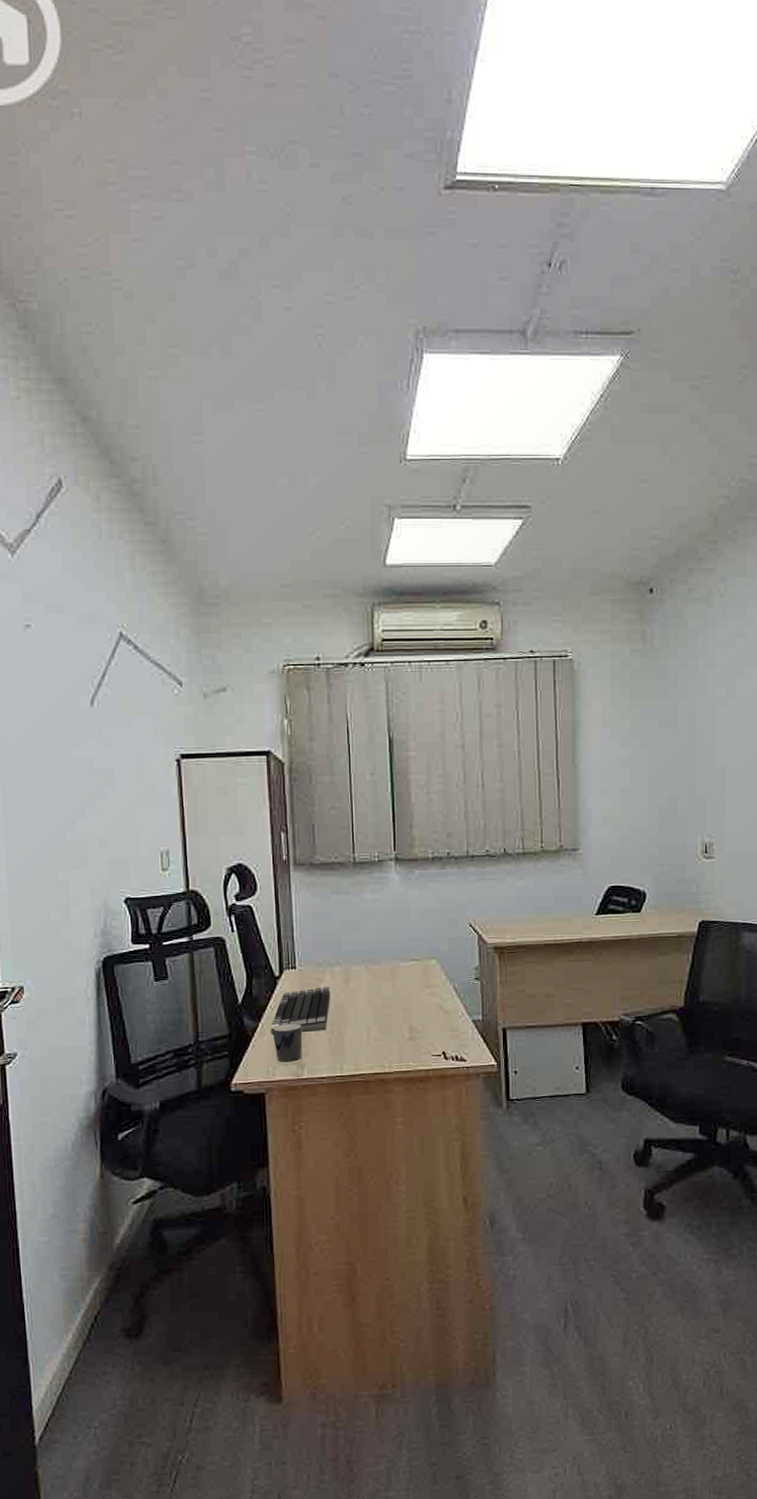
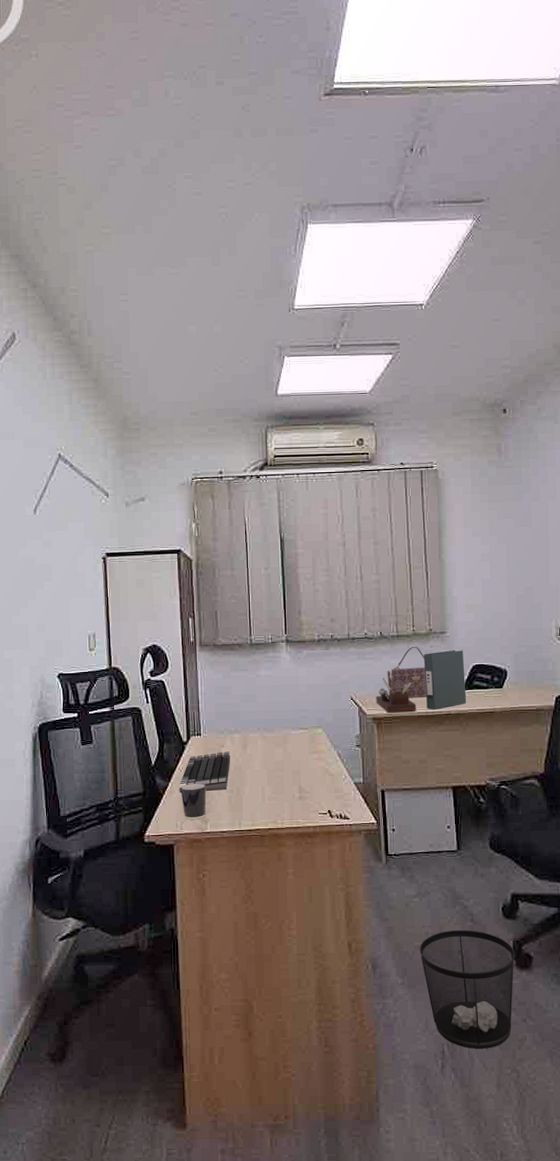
desk organizer: none [498,893,543,941] -> present [376,671,416,713]
handbag: none [515,866,556,925] -> present [391,647,427,699]
waste bin: none [542,1179,647,1306] -> present [419,930,515,1049]
binder: none [552,869,600,937] -> present [423,650,467,710]

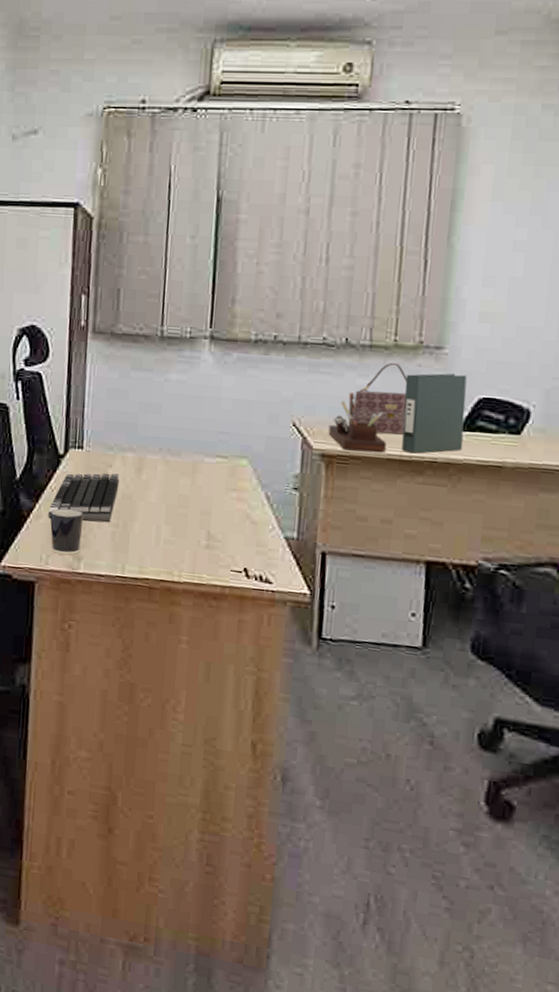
waste bin: present [419,930,515,1049] -> none [350,750,490,914]

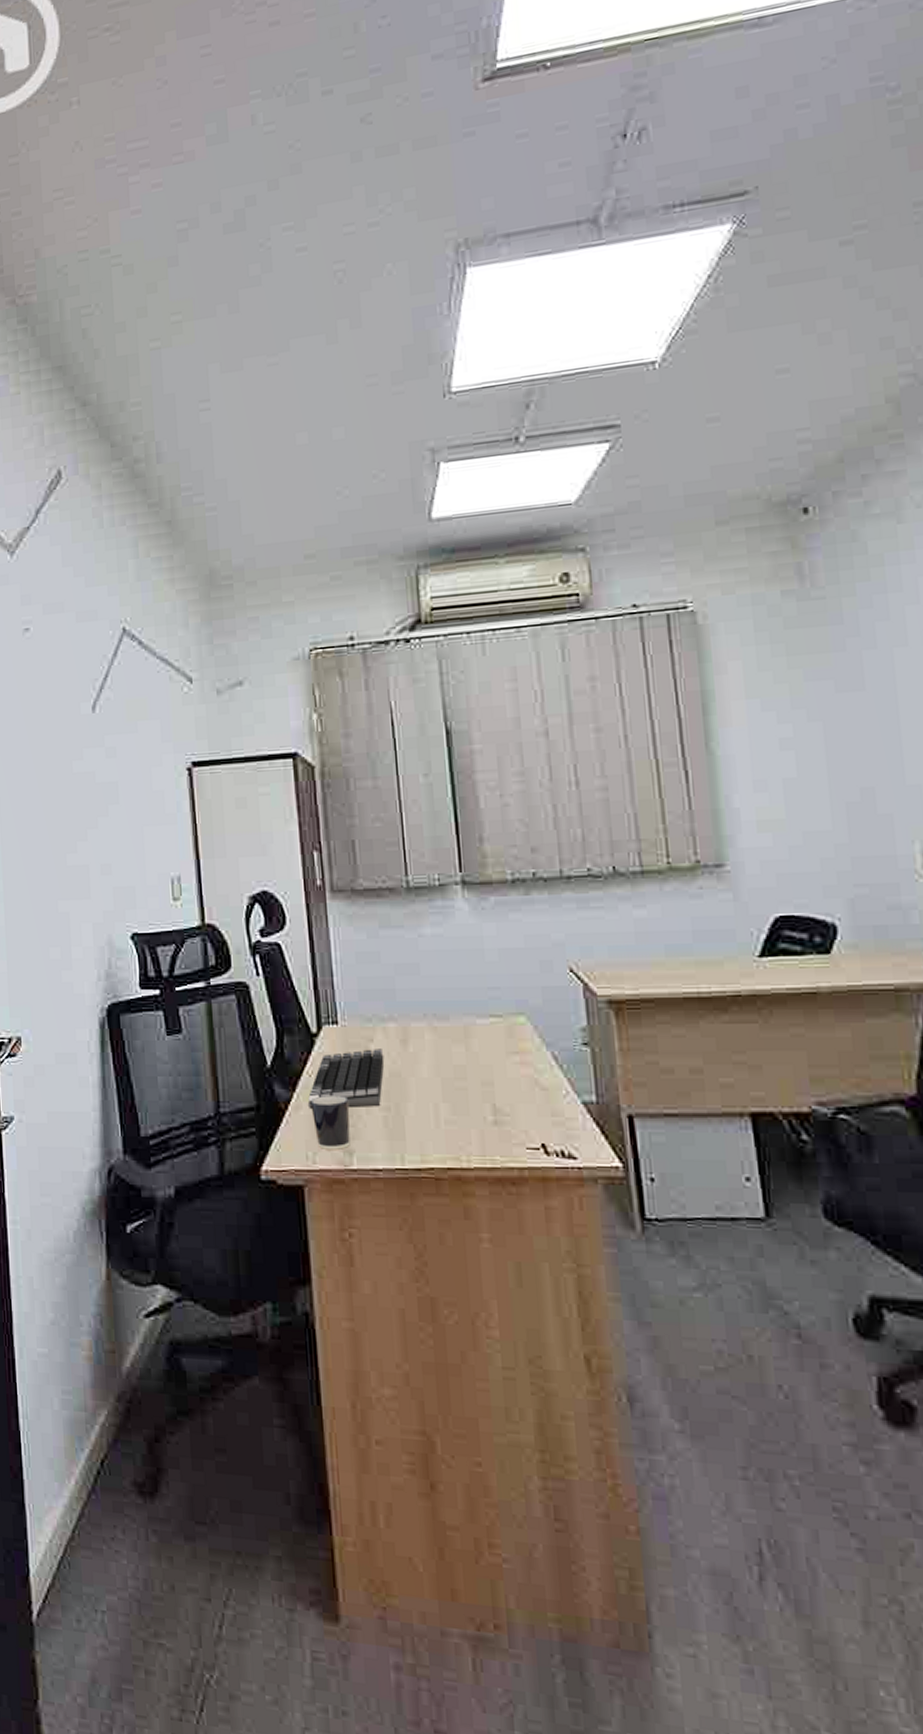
desk organizer: present [328,392,387,452] -> none [611,927,680,993]
handbag: present [353,363,407,435] -> none [634,889,698,971]
binder: present [402,373,467,454] -> none [687,893,768,989]

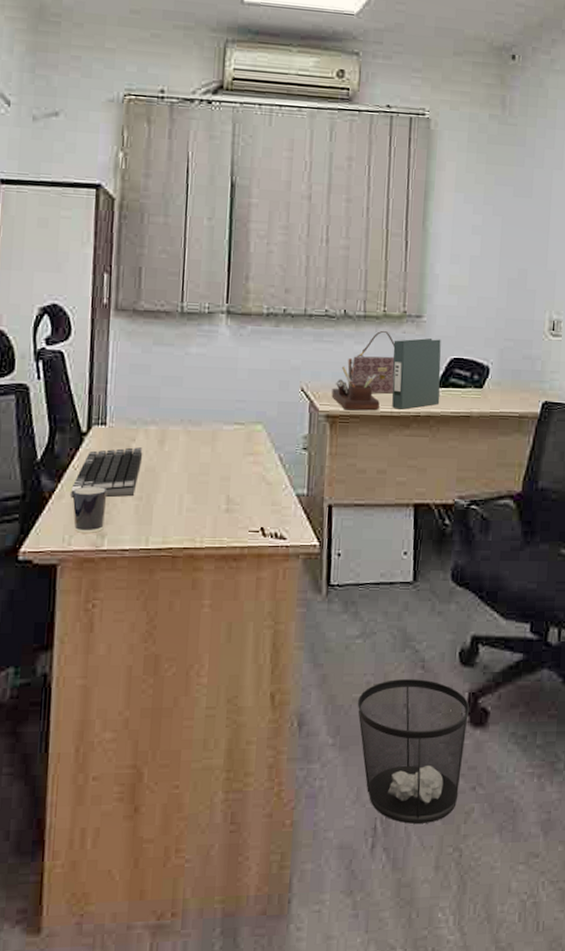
desk organizer: none [611,927,680,993] -> present [331,358,380,411]
handbag: none [634,889,698,971] -> present [352,331,395,394]
binder: none [687,893,768,989] -> present [392,338,441,410]
waste bin: none [707,1350,885,1558] -> present [357,679,470,824]

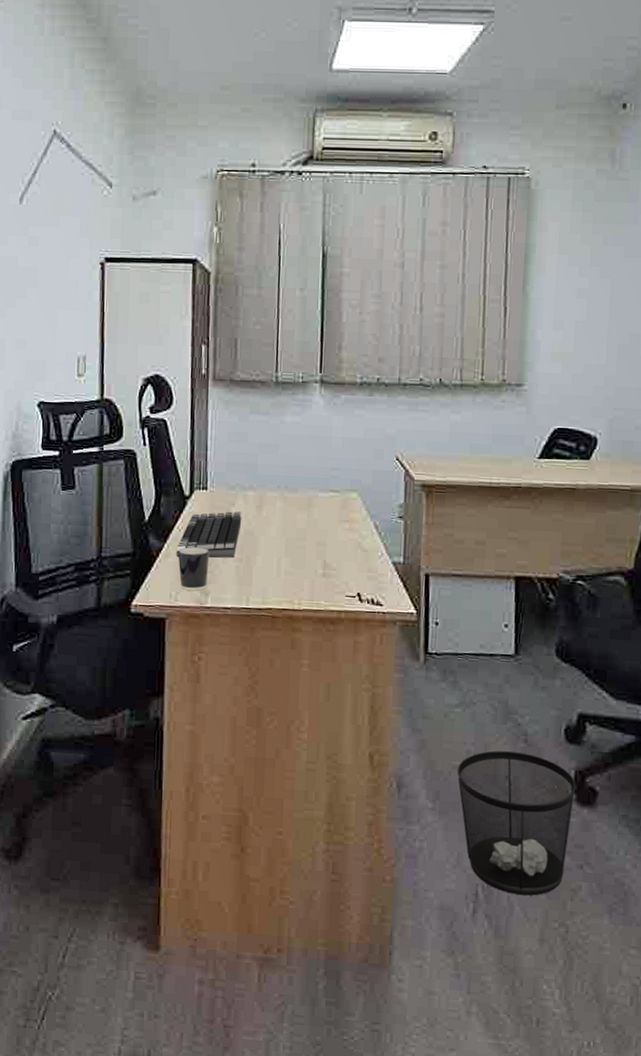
desk organizer: present [331,358,380,411] -> none [427,428,478,481]
handbag: present [352,331,395,394] -> none [448,400,494,465]
binder: present [392,338,441,410] -> none [491,407,544,481]

